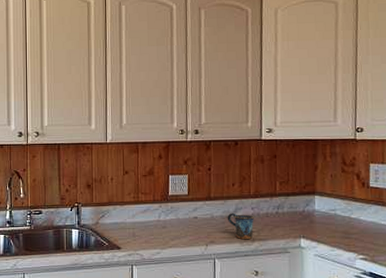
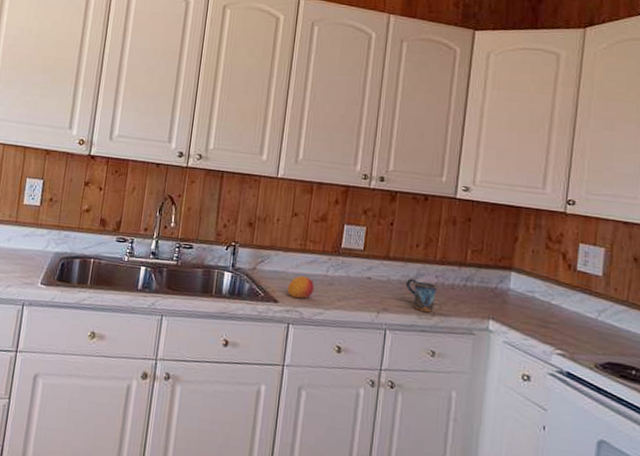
fruit: none [127,223,150,243] -> present [287,275,315,299]

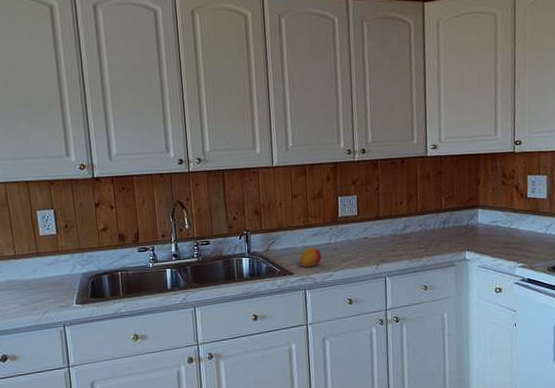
mug: present [405,278,439,312] -> none [396,231,423,256]

